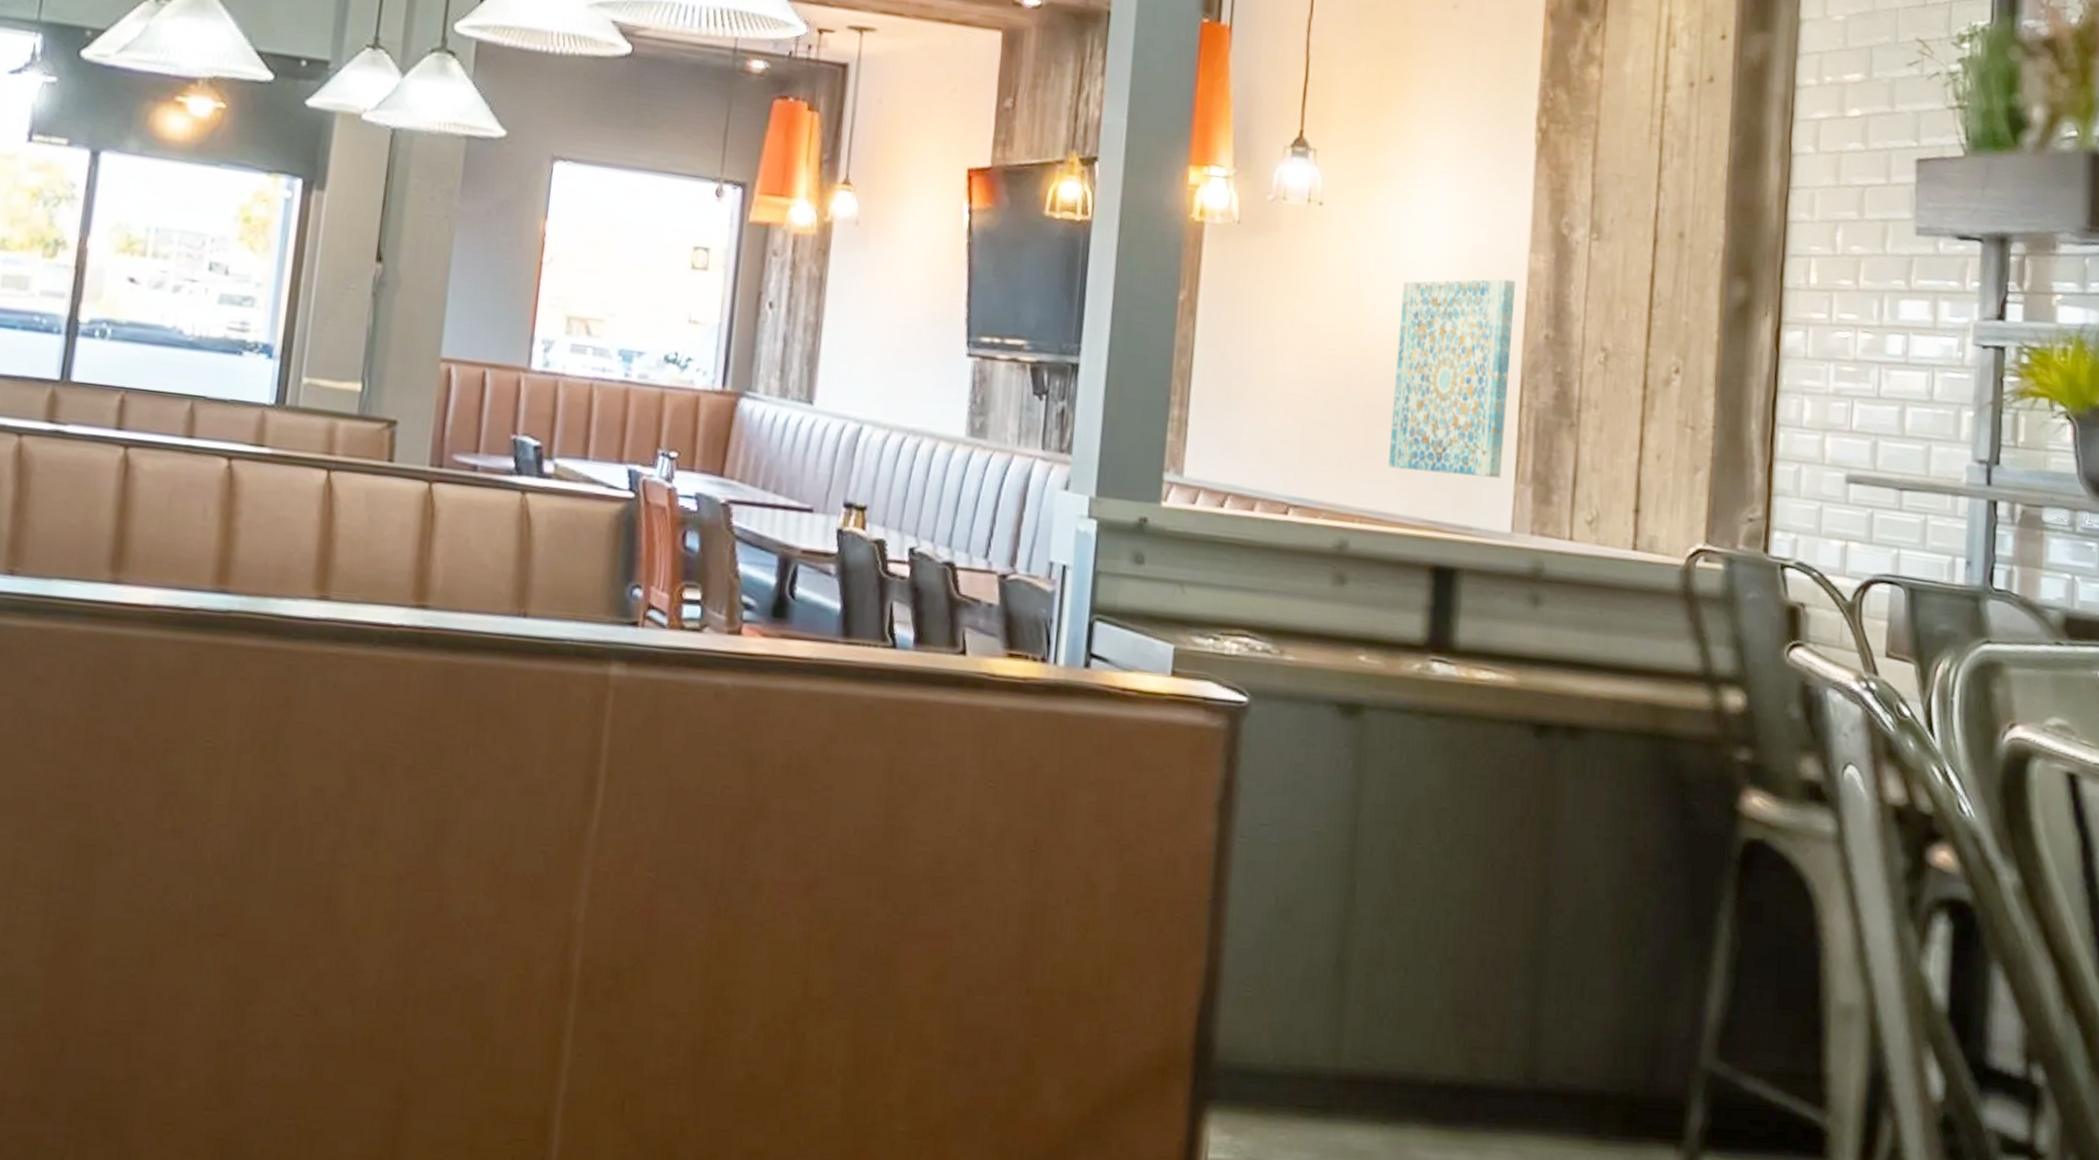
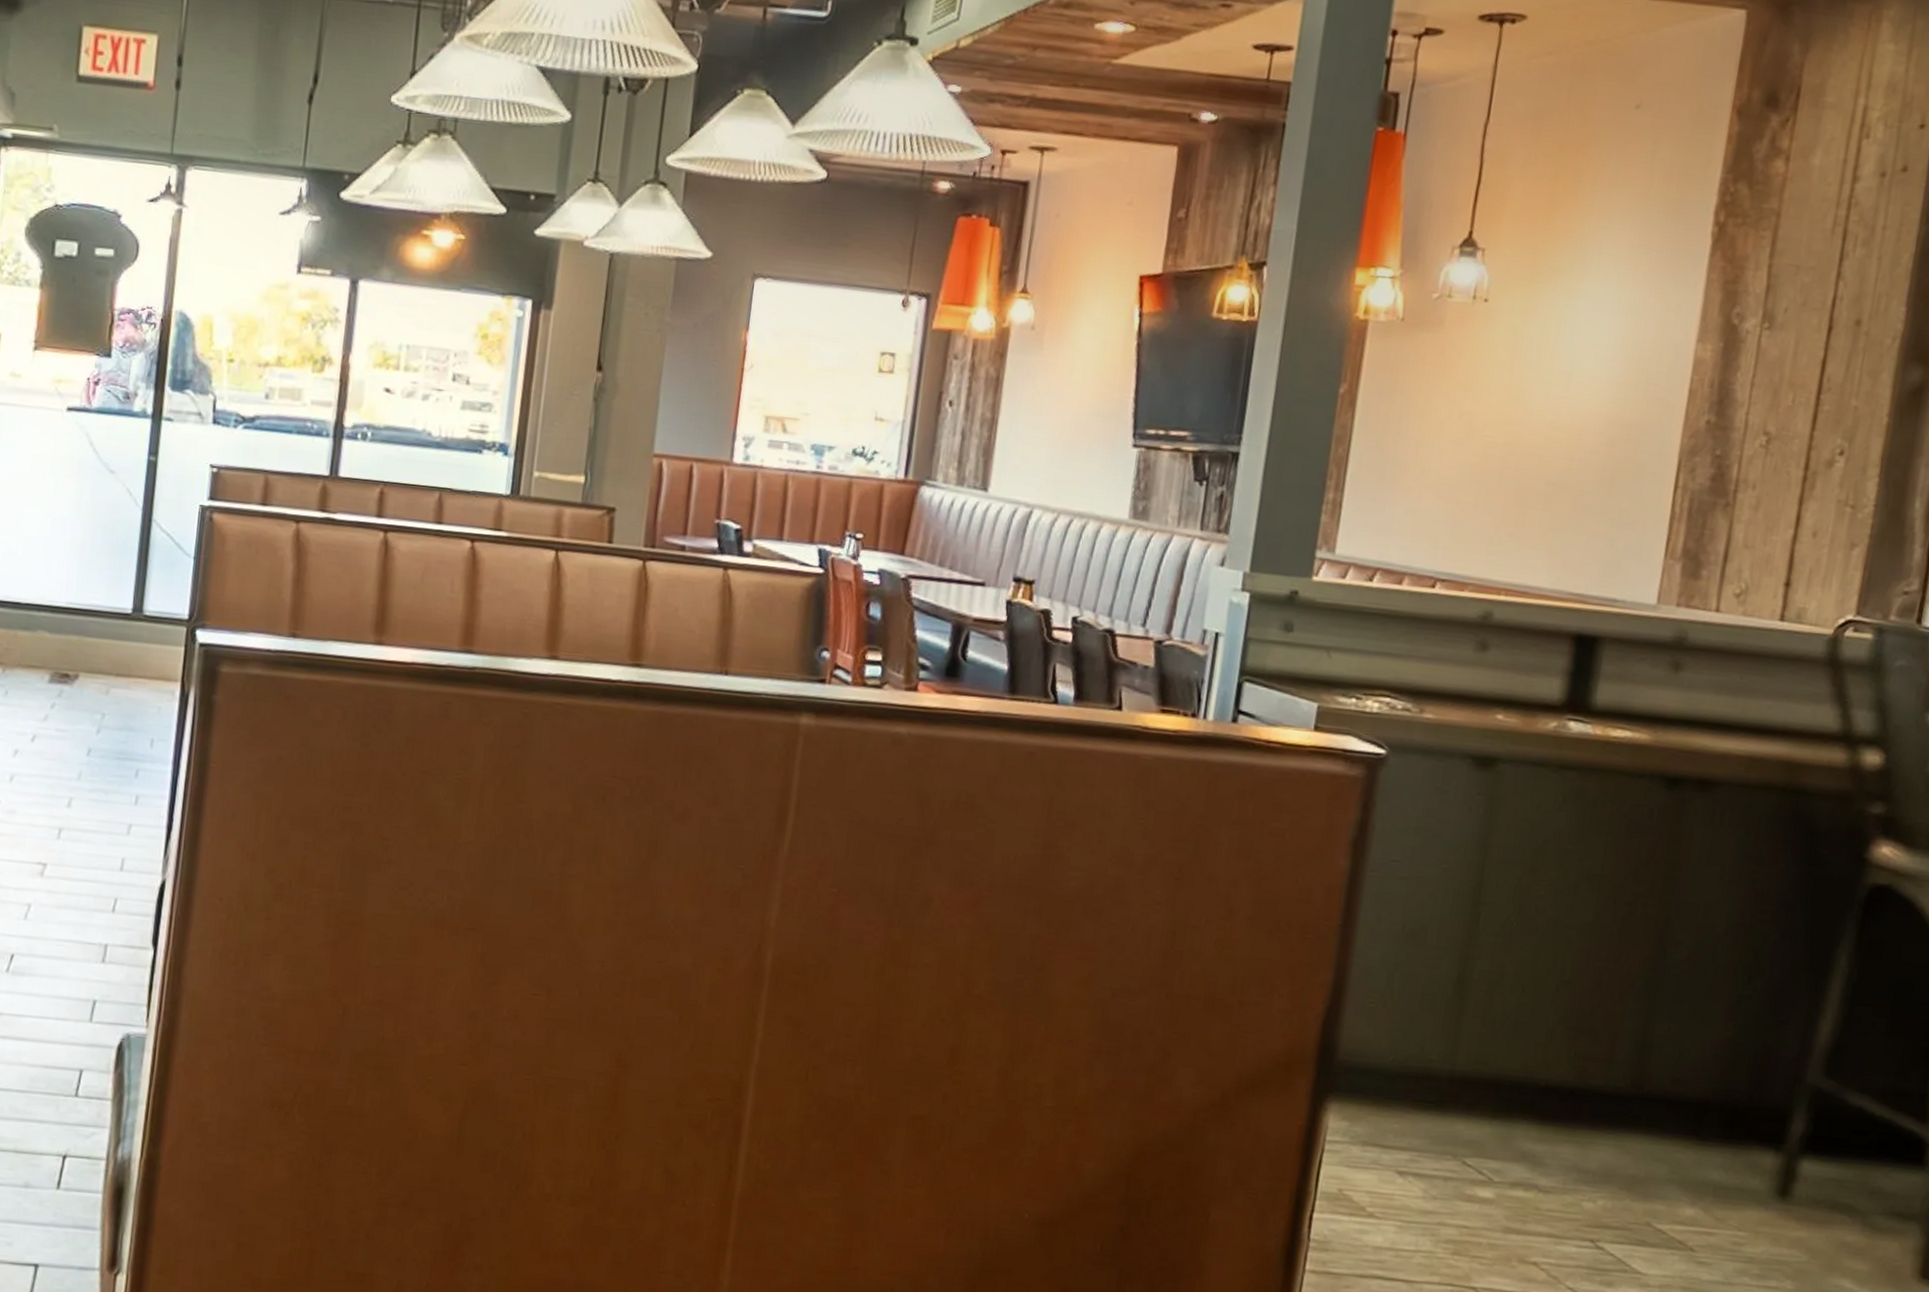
wall art: present [1388,279,1515,479] -> none [1538,368,1680,555]

